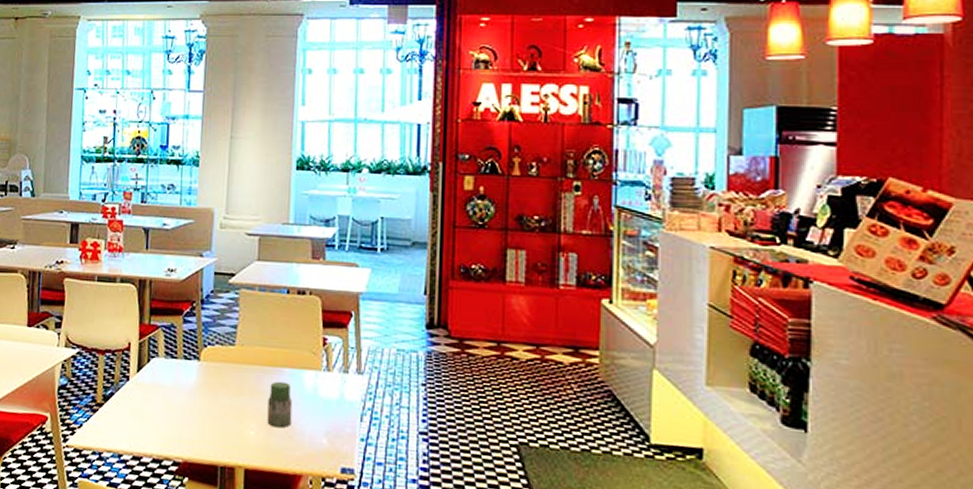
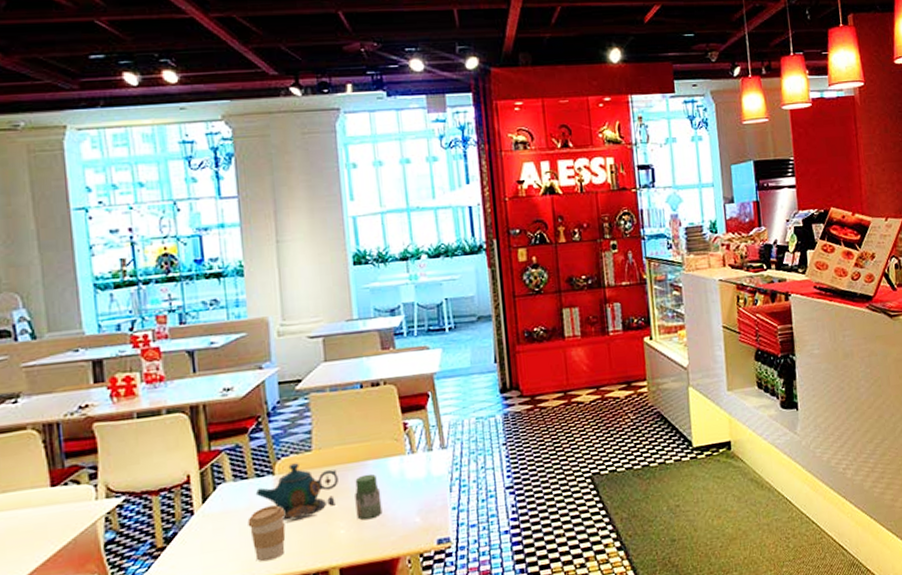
coffee cup: none [171,389,205,443] -> present [247,505,286,562]
teapot: none [181,354,255,411] -> present [255,463,338,523]

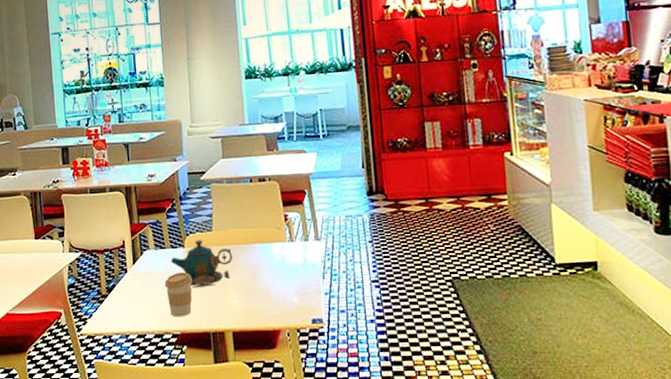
jar: present [355,473,383,521] -> none [245,255,267,294]

